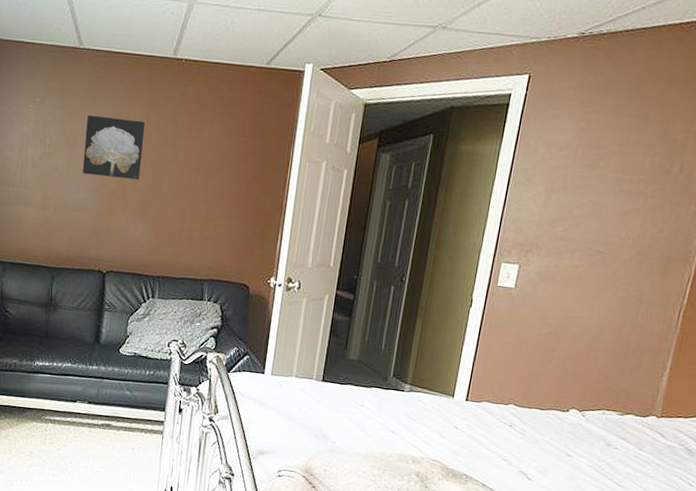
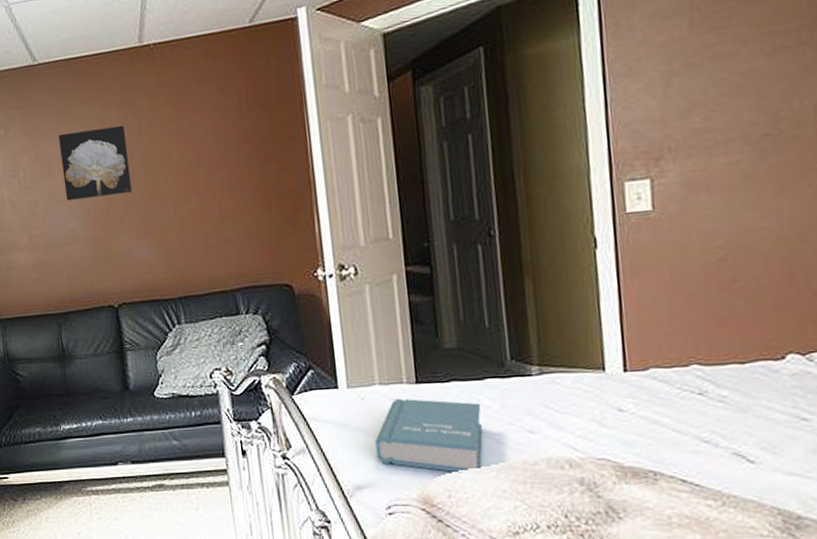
book: none [280,390,364,454] -> present [375,398,483,473]

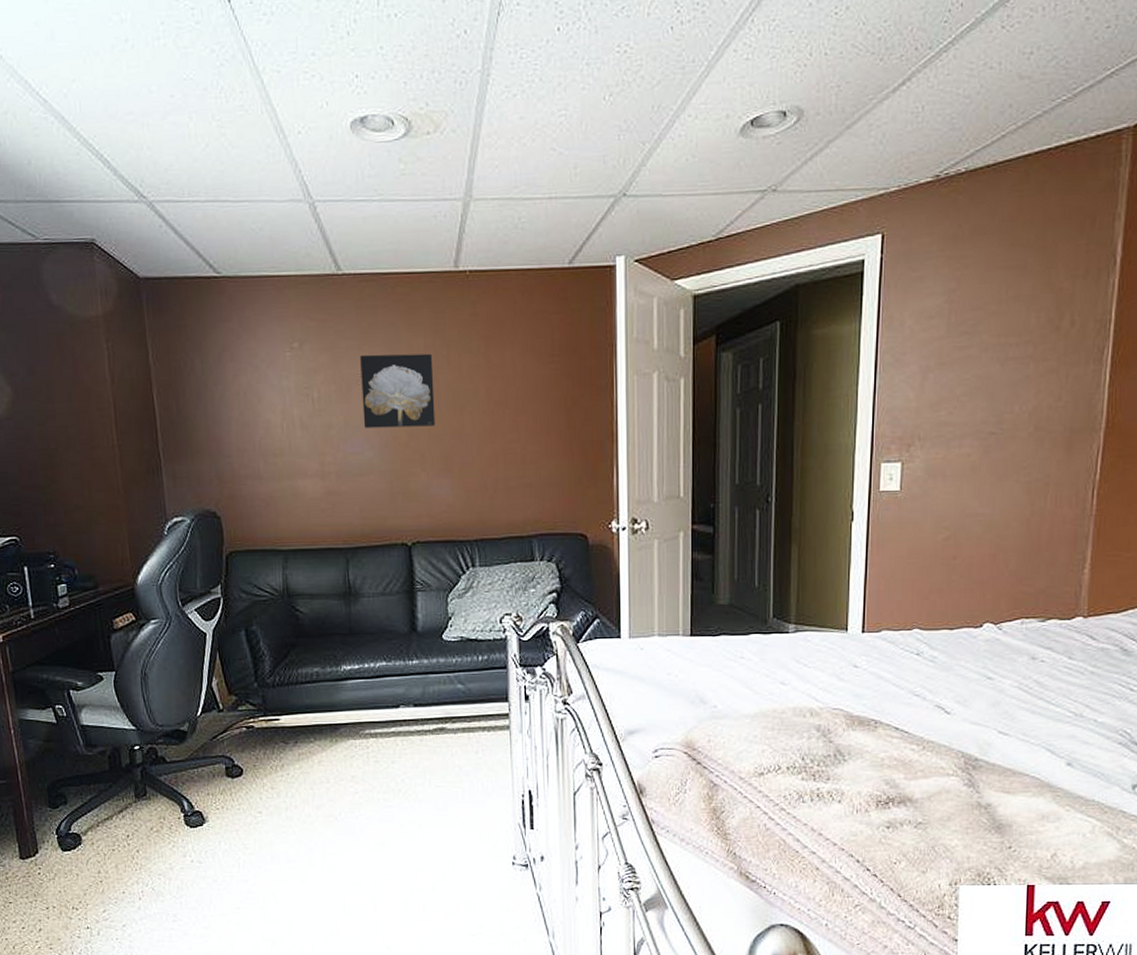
book: present [375,398,483,473] -> none [649,649,744,720]

